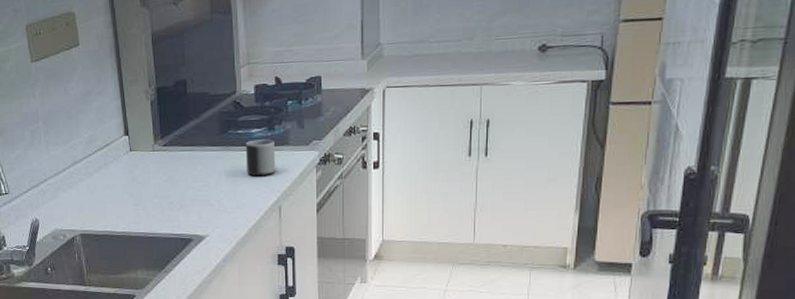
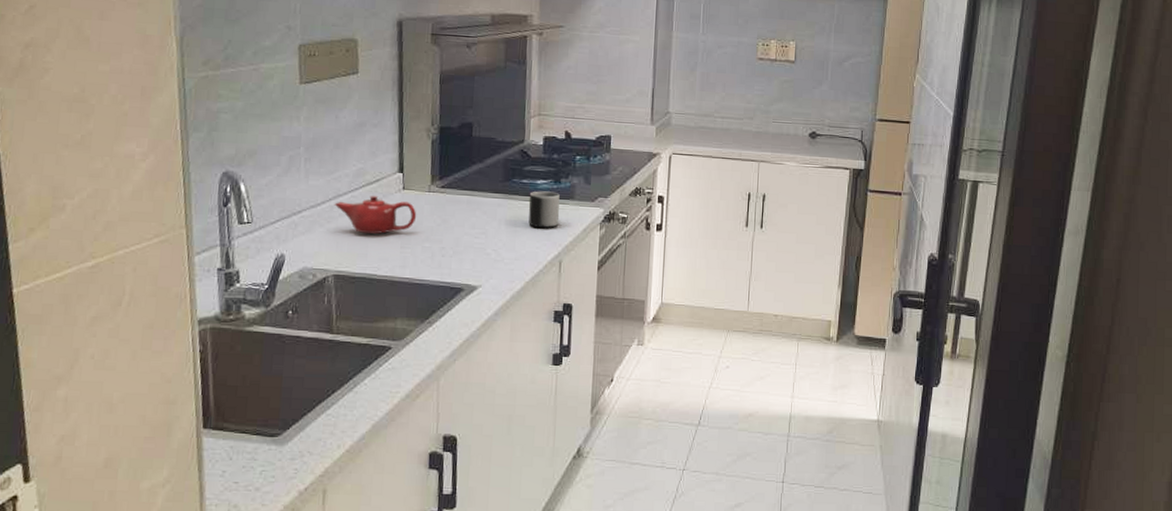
teapot: none [73,160,145,196] -> present [334,196,417,235]

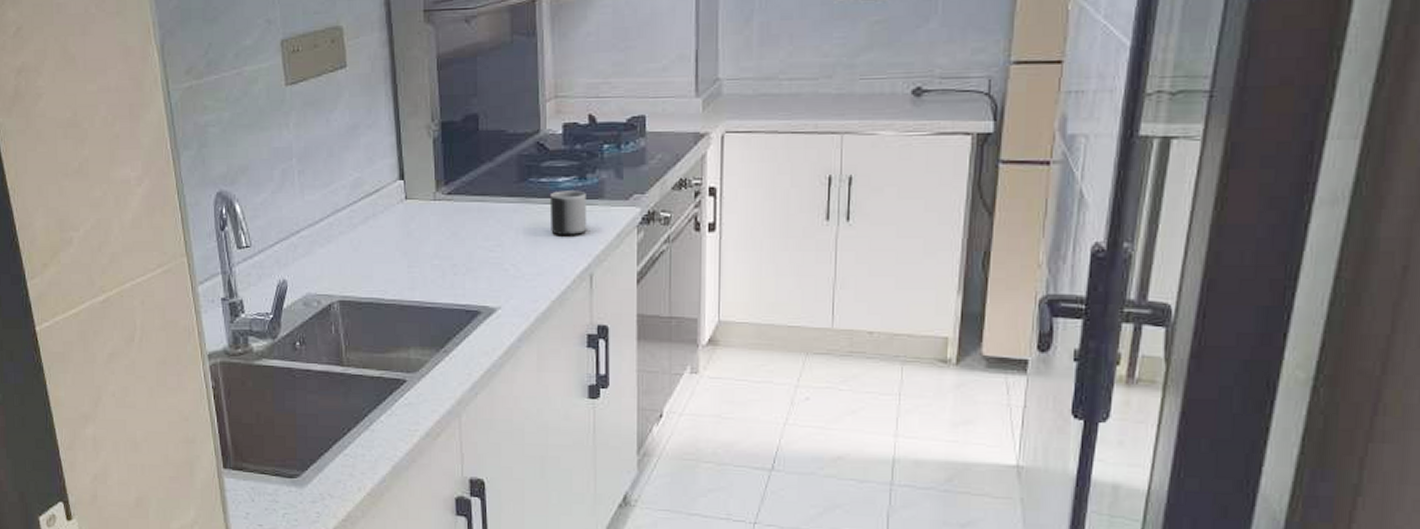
teapot: present [334,196,417,235] -> none [333,209,423,253]

